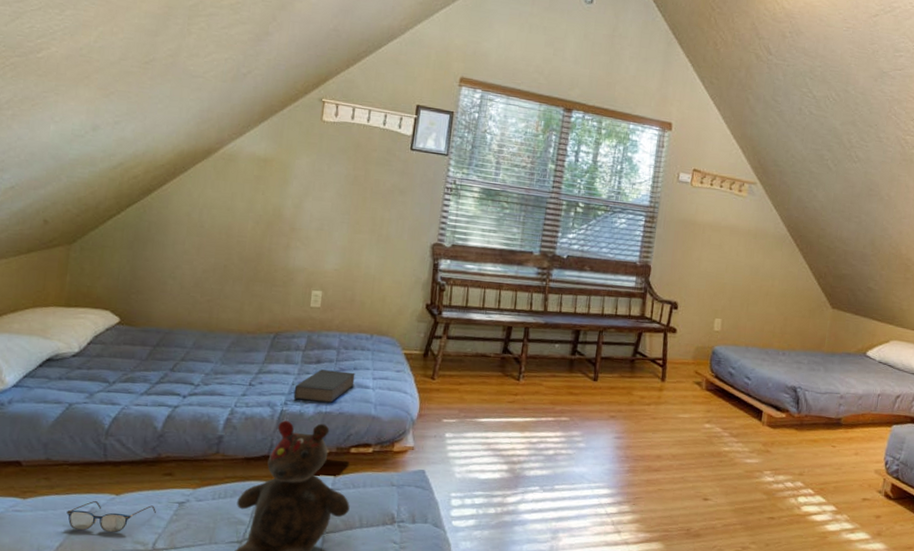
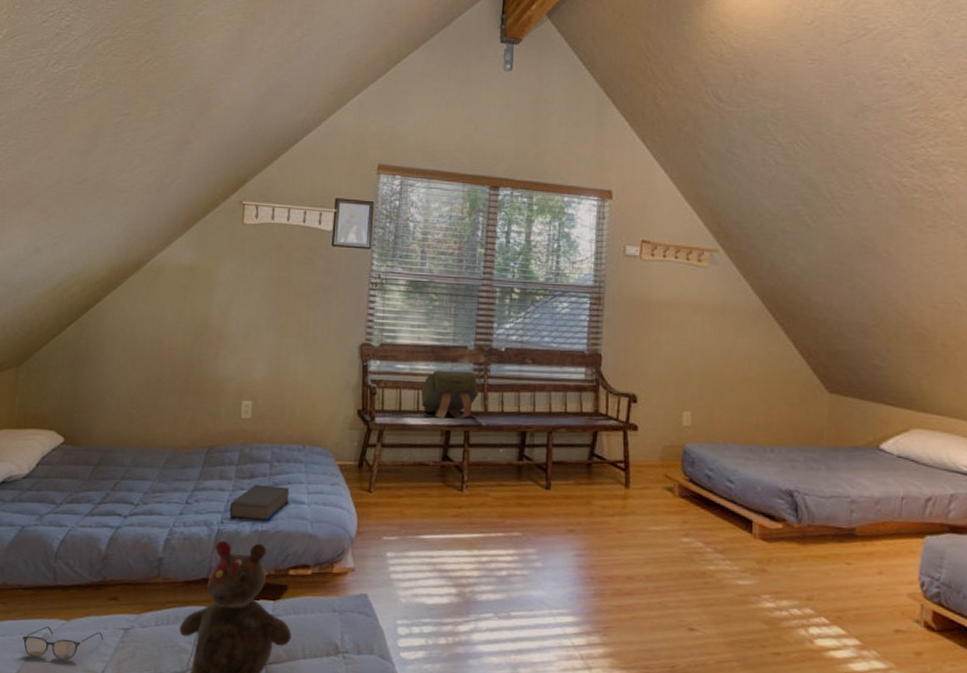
backpack: none [486,271,540,317] -> present [421,369,478,420]

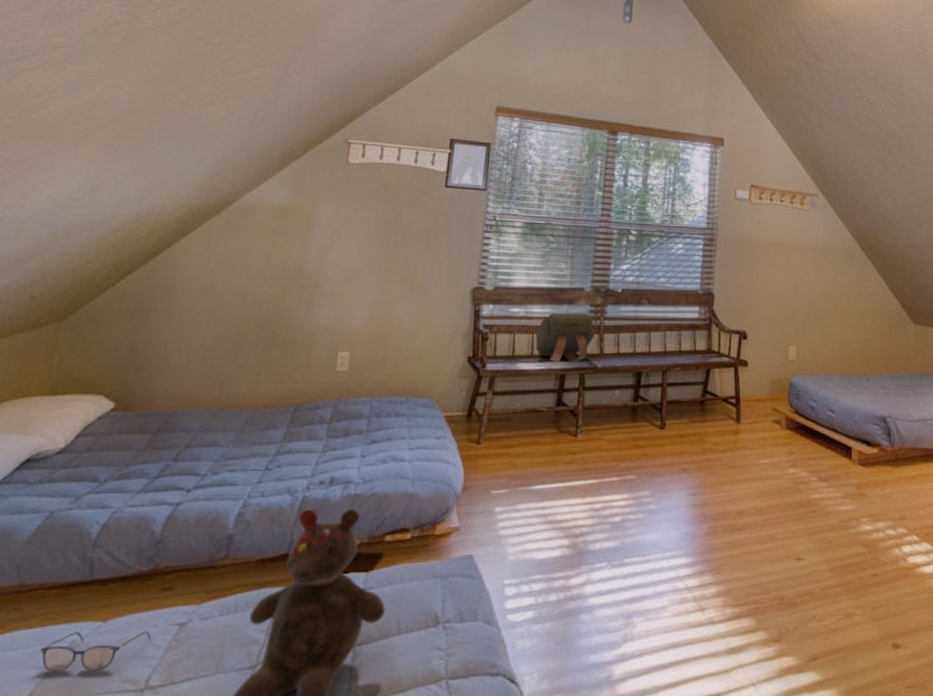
book: present [229,485,290,520] -> none [317,443,389,482]

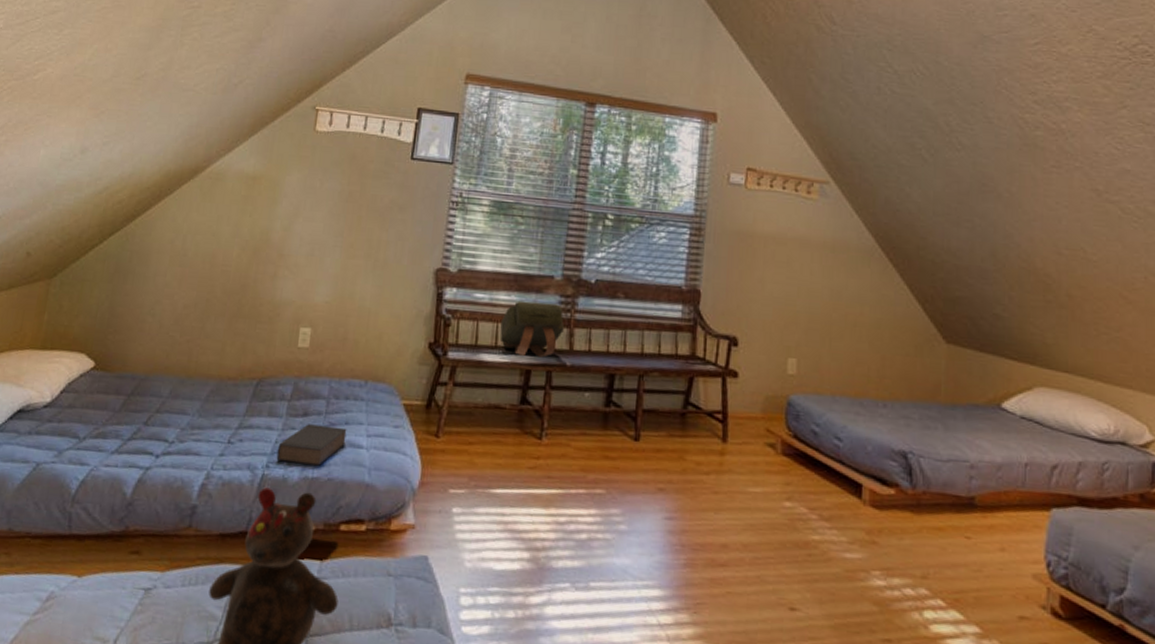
glasses: present [40,631,151,673] -> none [24,583,120,625]
book: none [317,443,389,482] -> present [276,424,347,466]

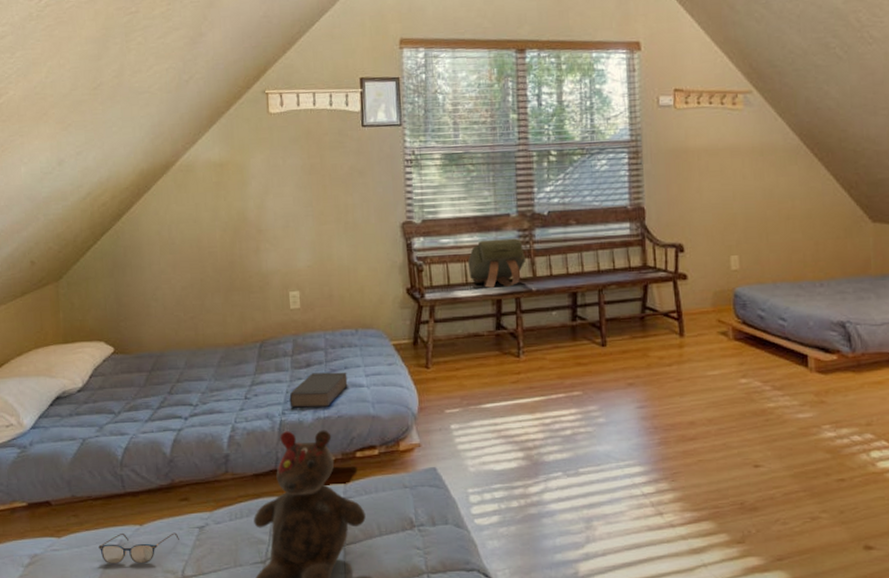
glasses: none [24,583,120,625] -> present [98,533,179,565]

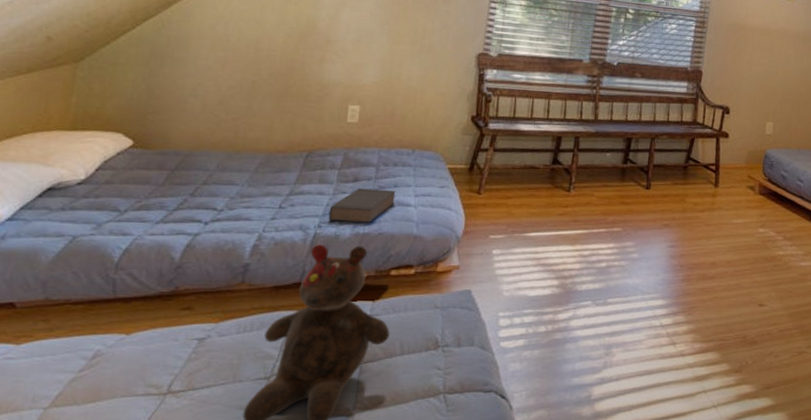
glasses: present [98,533,179,565] -> none [68,343,172,377]
backpack: present [468,238,525,289] -> none [535,80,591,126]

